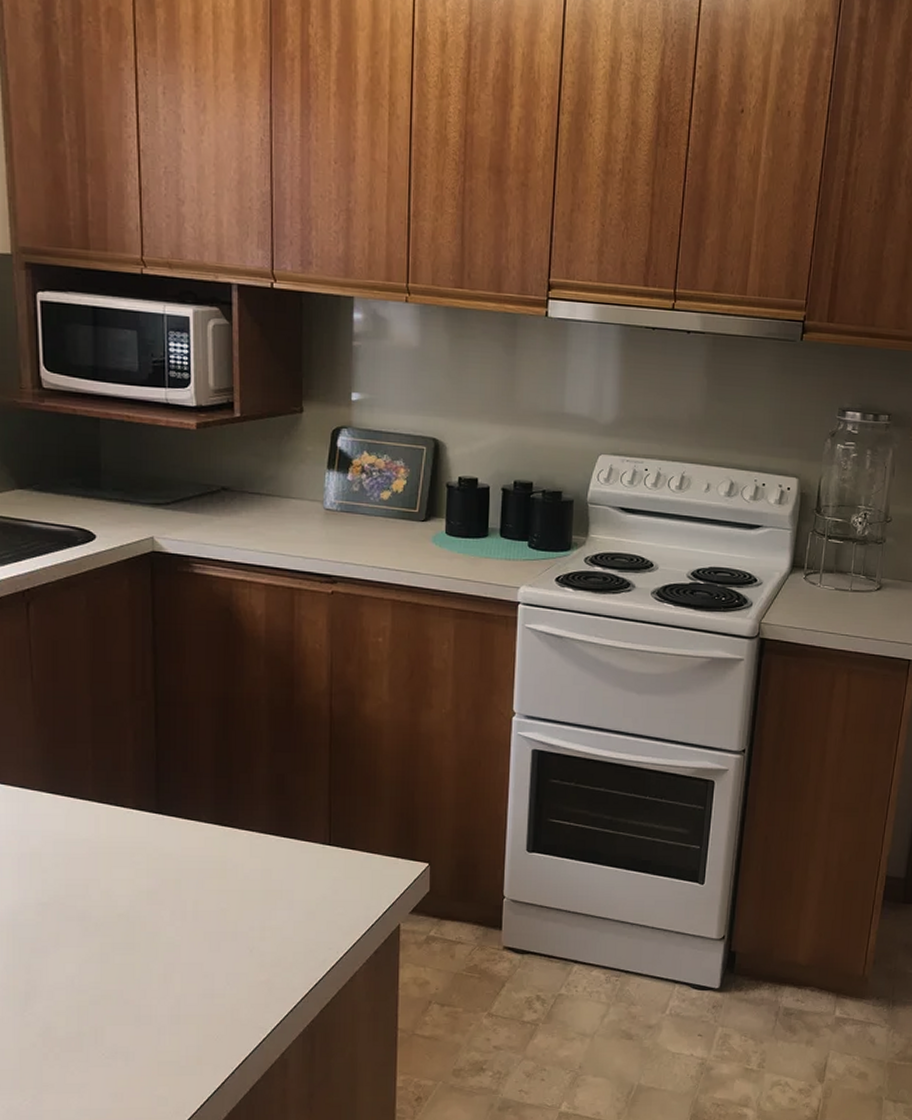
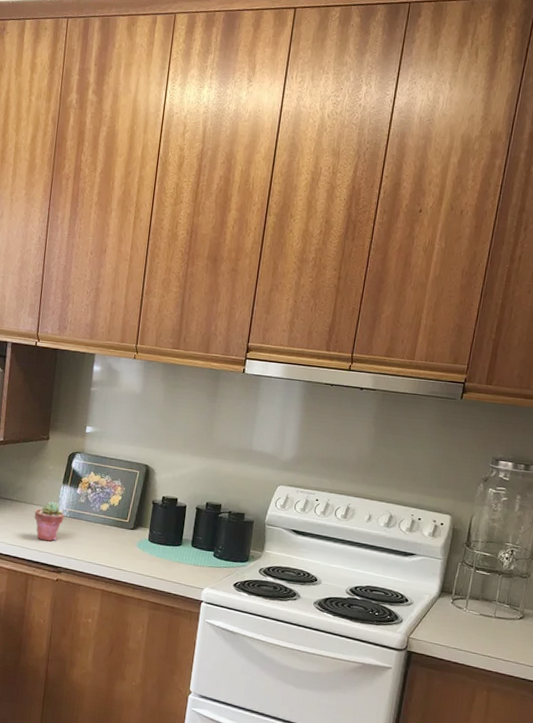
potted succulent: none [293,493,333,544] -> present [34,501,64,542]

